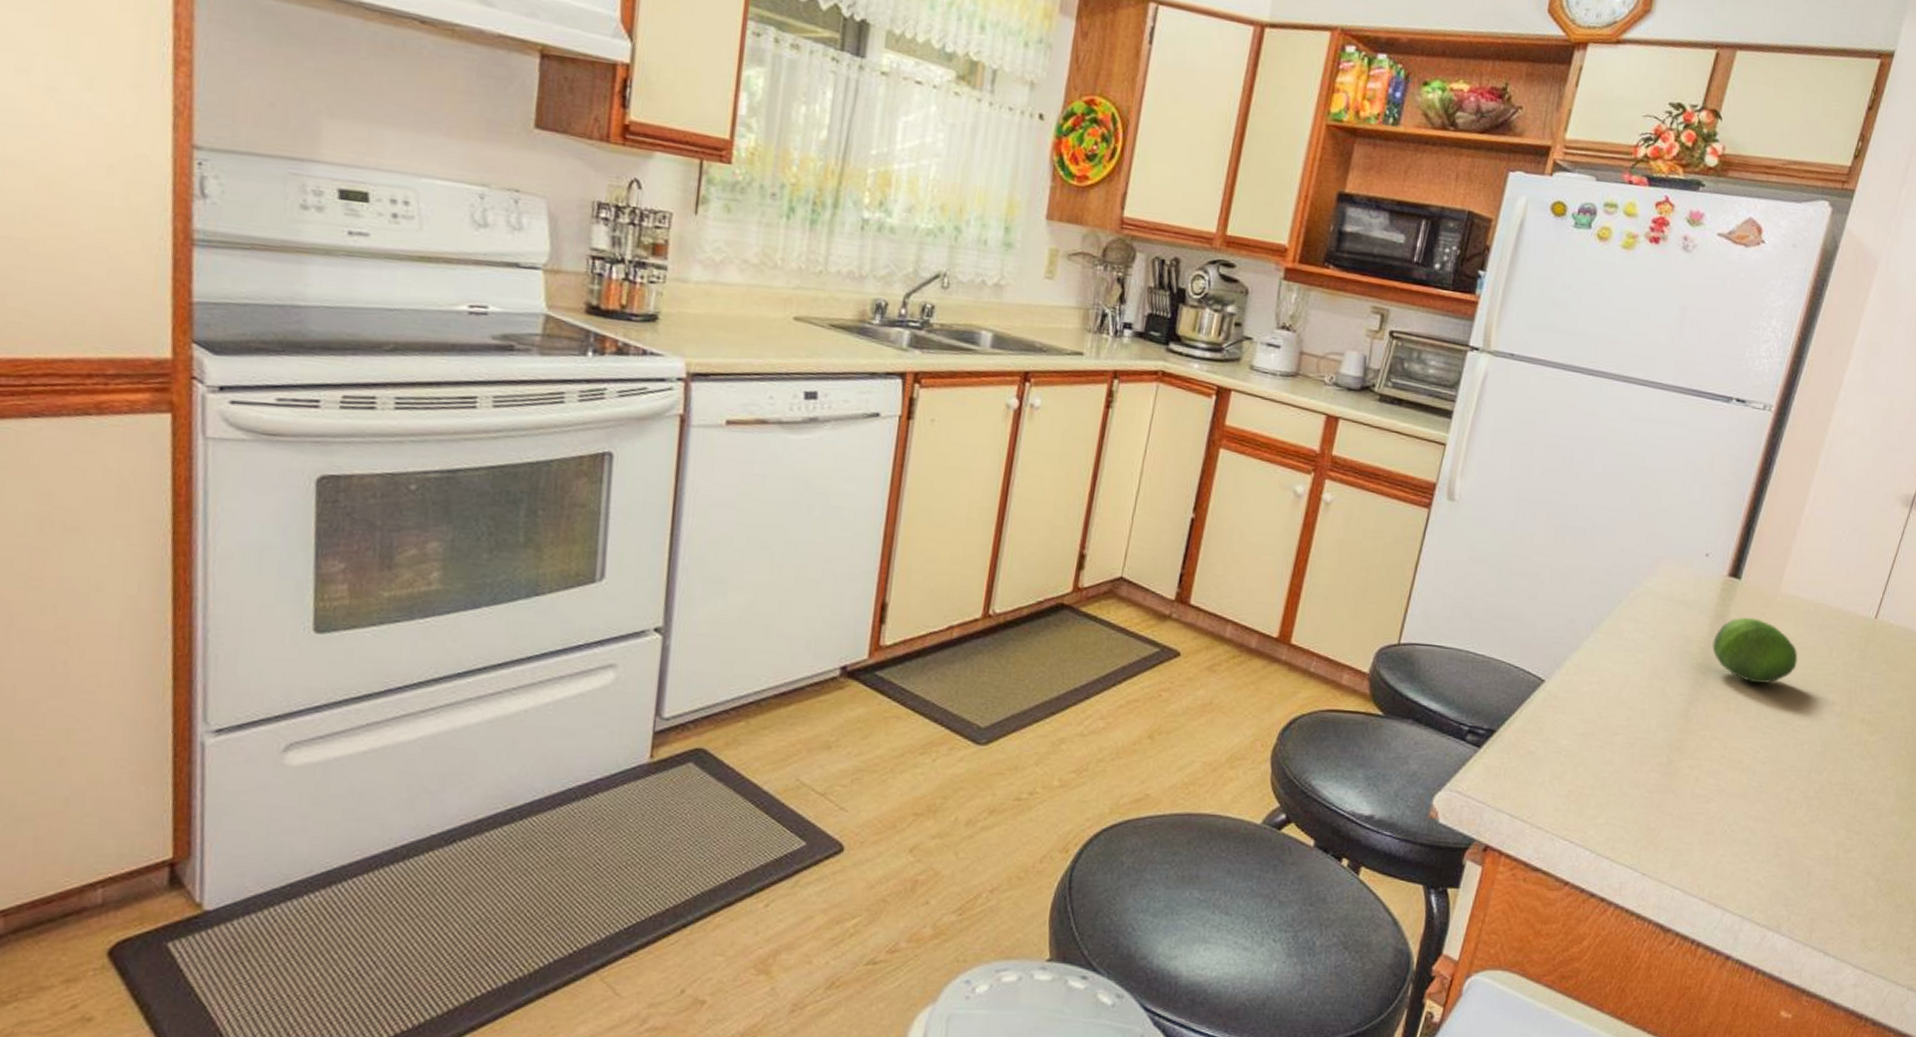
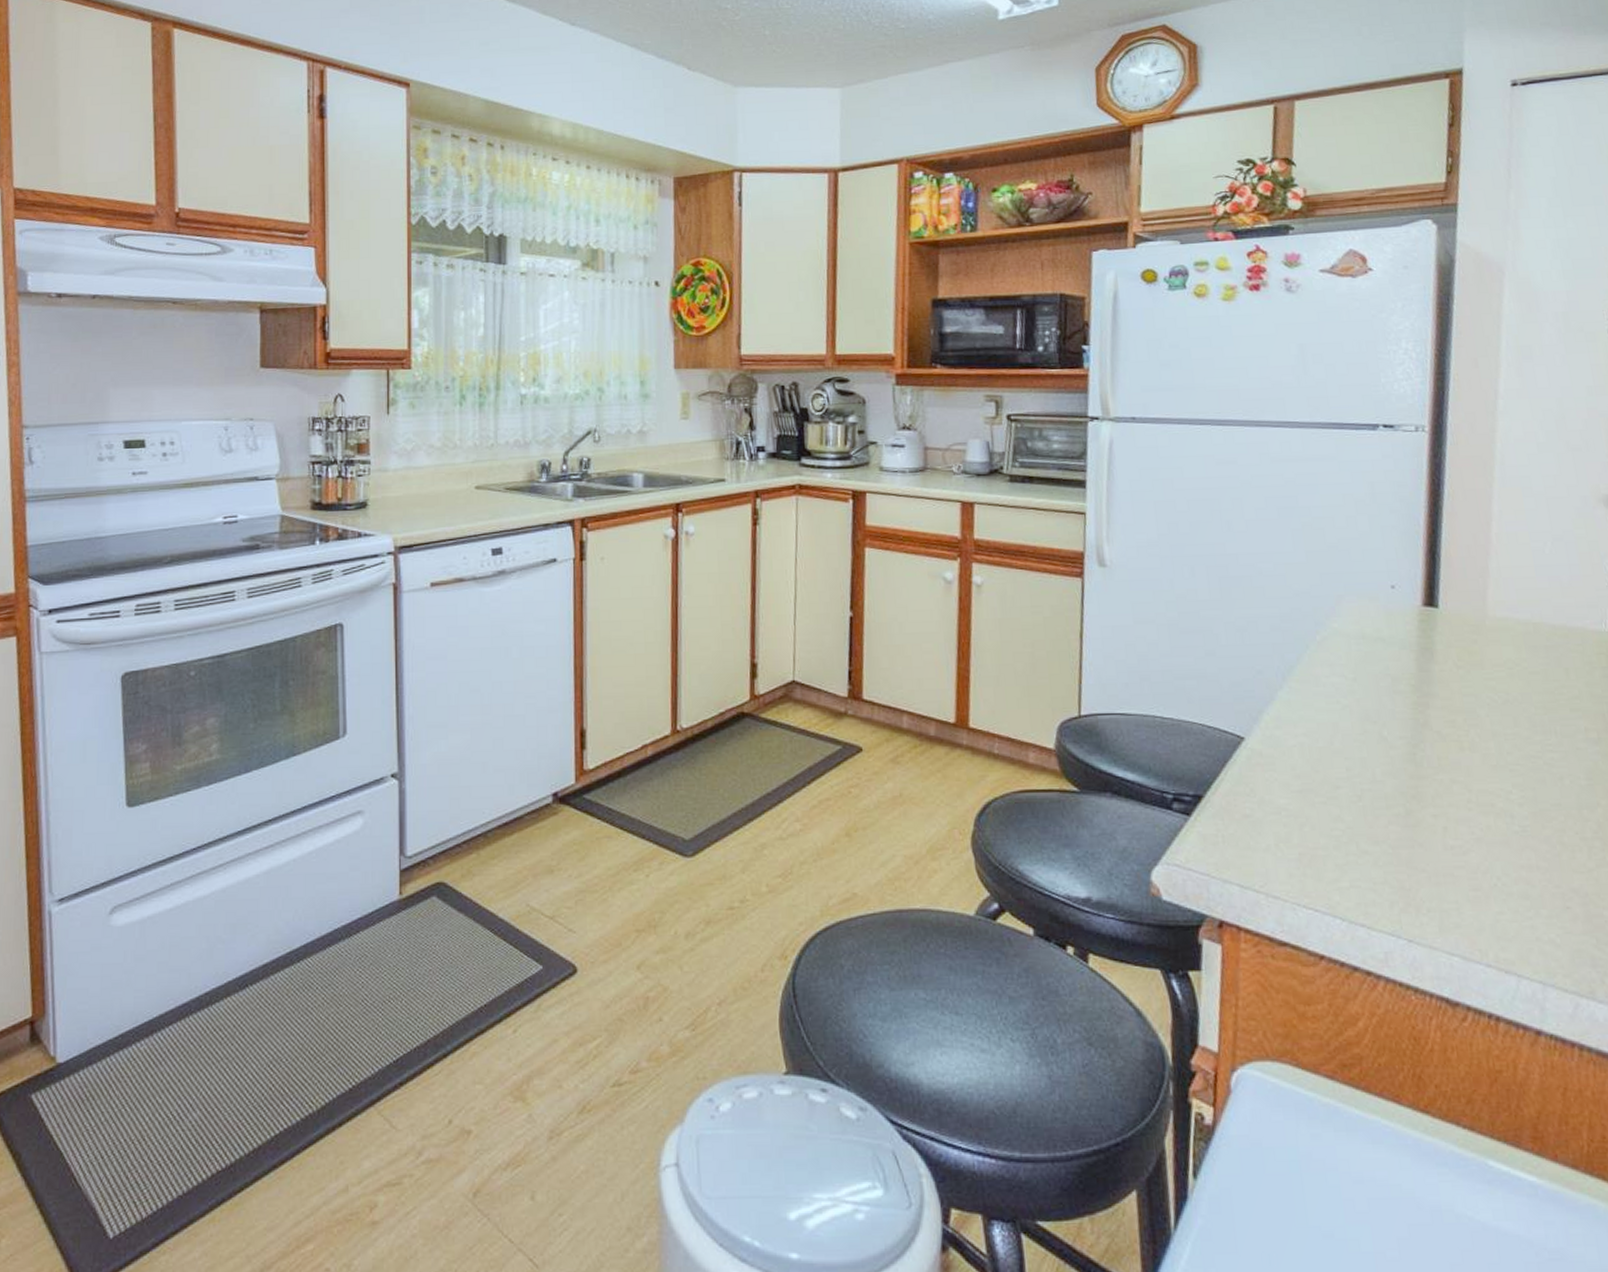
fruit: present [1712,617,1798,684] -> none [1423,646,1530,717]

